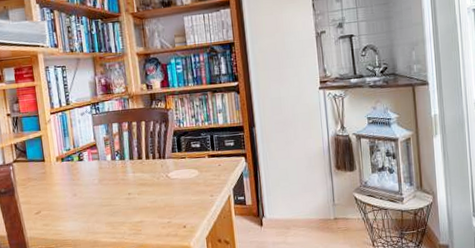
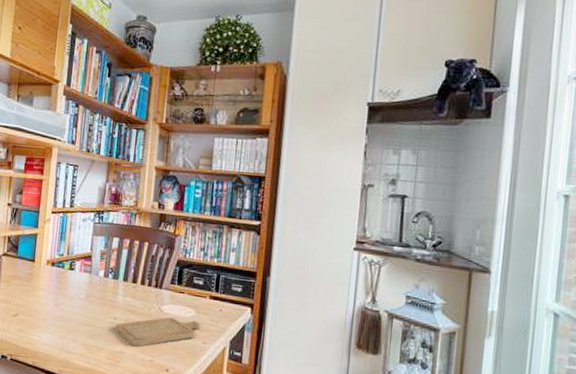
chopping board: none [130,179,206,214] -> present [114,317,201,347]

